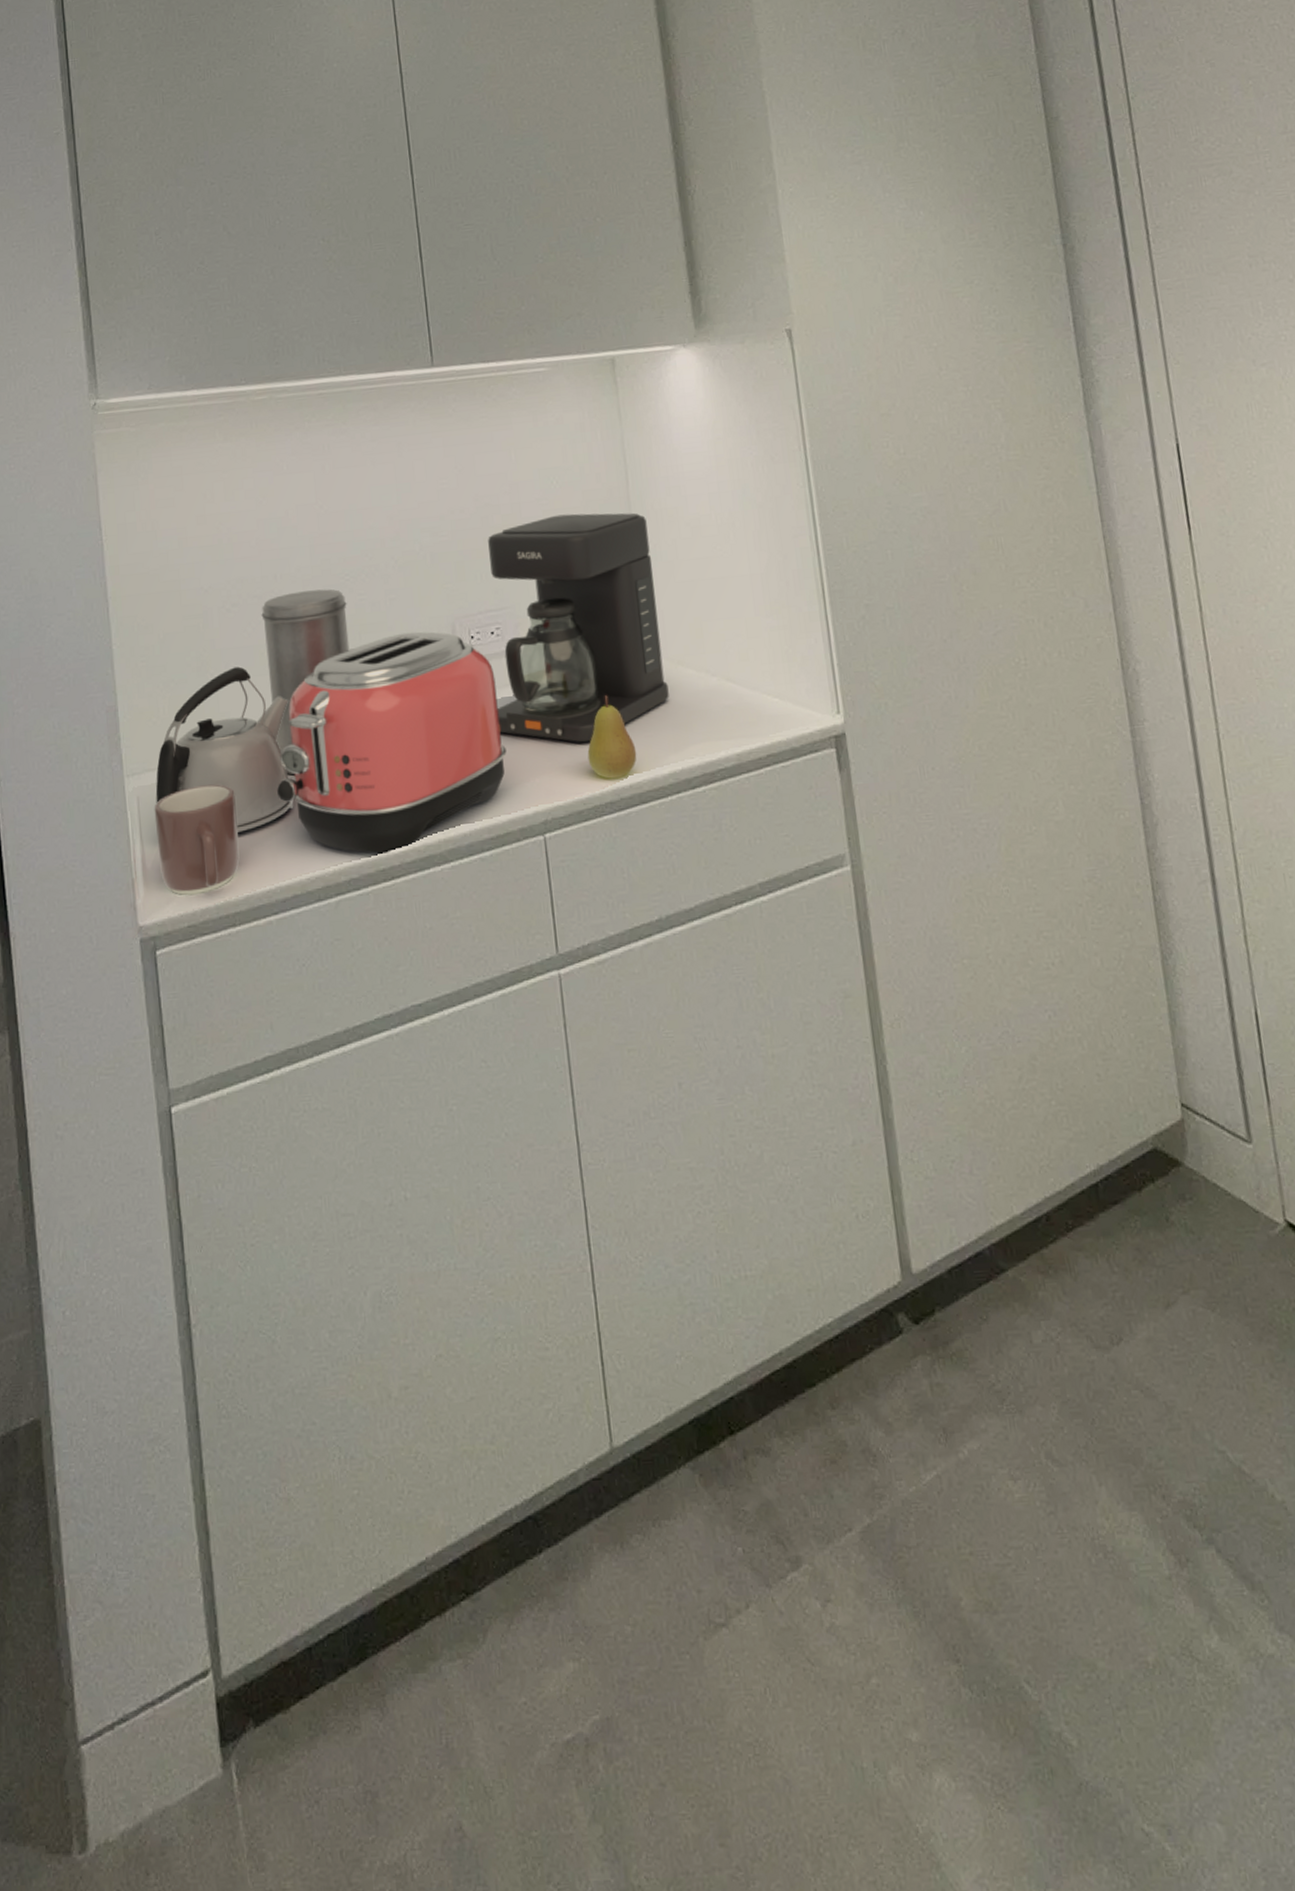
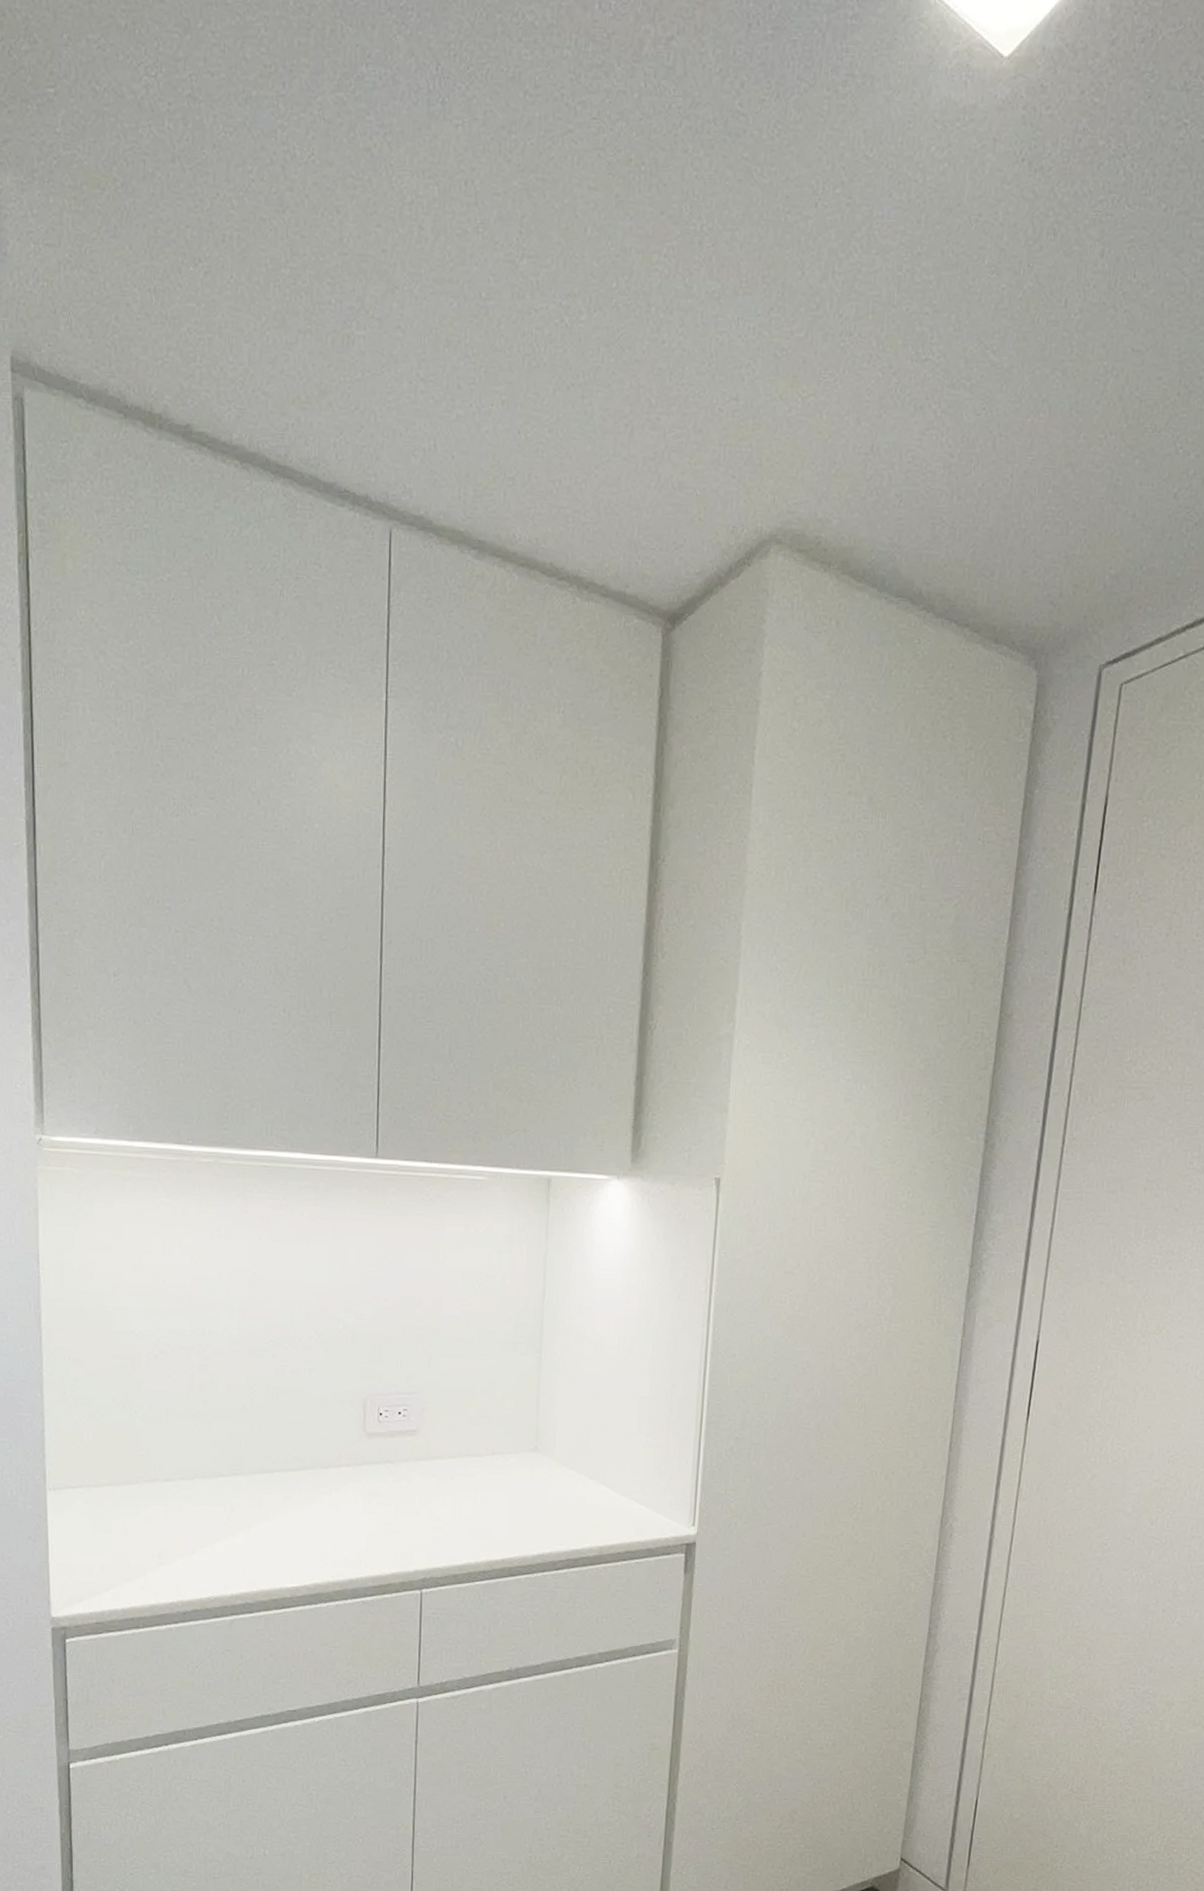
mug: present [154,784,240,896] -> none [72,1507,148,1598]
kettle: present [155,666,294,832] -> none [75,1408,206,1552]
canister: present [261,589,350,775] -> none [187,1349,269,1510]
toaster: present [277,631,507,854] -> none [187,1401,398,1587]
coffee maker: present [488,512,669,742] -> none [394,1316,555,1518]
fruit: present [587,695,637,779] -> none [469,1482,513,1552]

